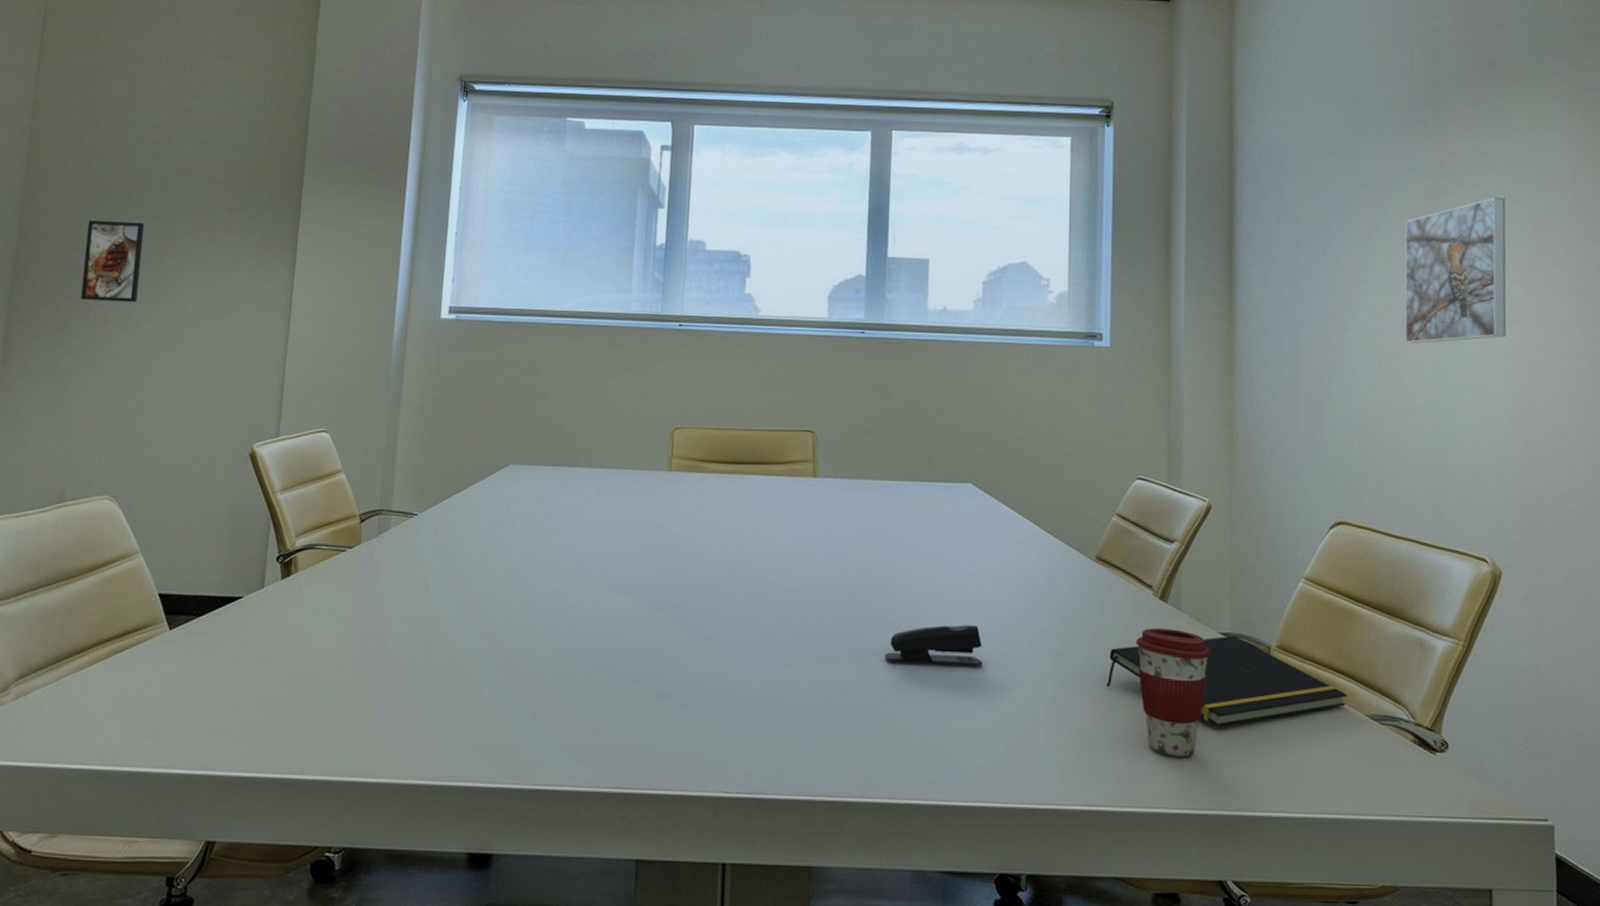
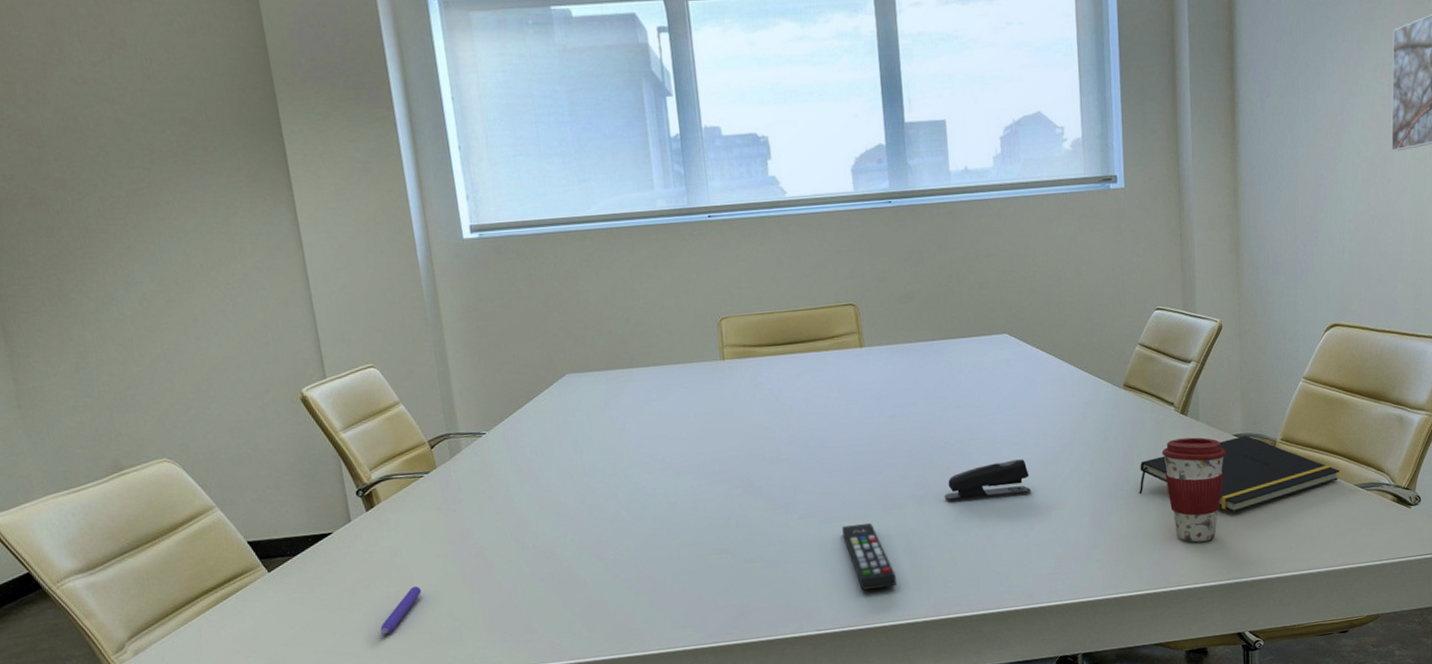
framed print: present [80,221,145,303] -> none [49,174,133,265]
pen: none [261,668,314,719] -> present [380,586,421,635]
remote control: none [767,673,819,753] -> present [842,523,896,590]

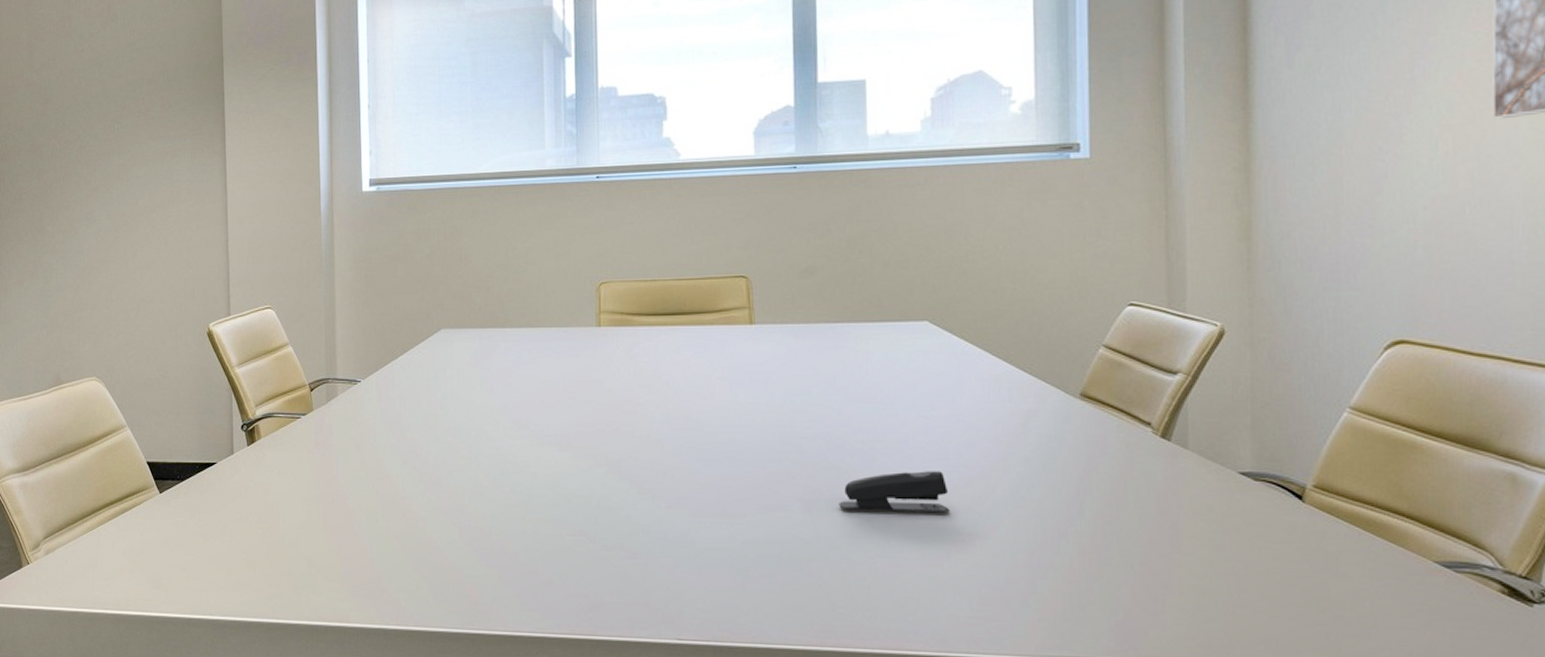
pen: present [380,586,421,635] -> none [244,525,285,570]
remote control: present [842,523,896,590] -> none [715,524,774,602]
notepad: present [1139,435,1340,513] -> none [1098,475,1409,575]
coffee cup: present [1162,437,1226,542] -> none [1132,469,1228,608]

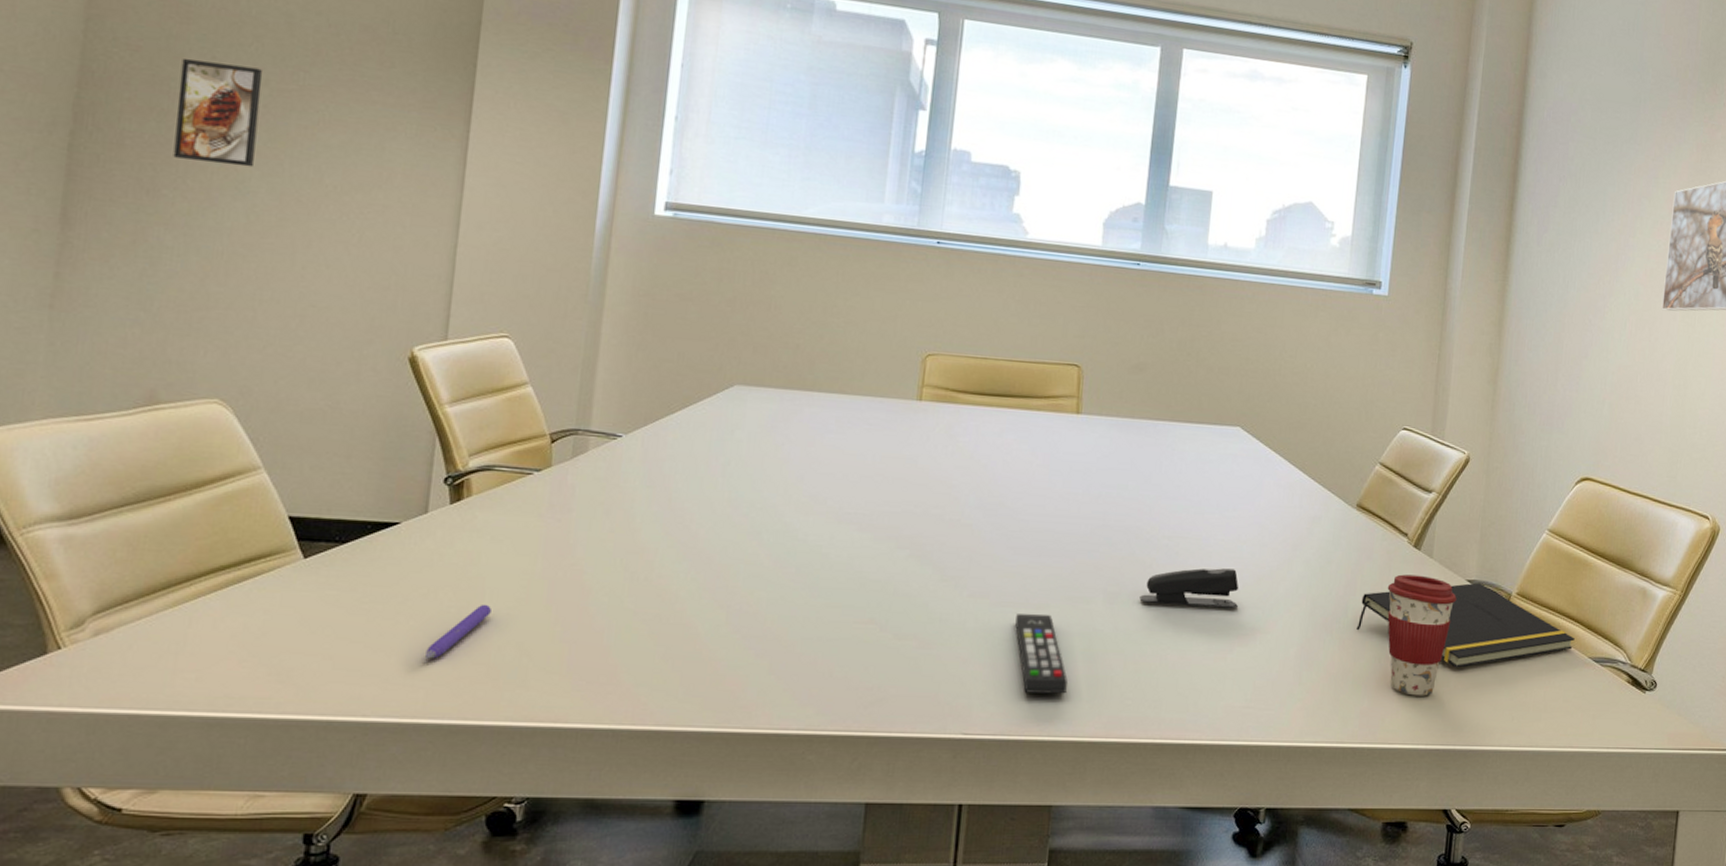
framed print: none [47,127,95,203] -> present [173,59,263,168]
pen: none [244,525,285,570] -> present [424,604,491,659]
remote control: none [715,524,774,602] -> present [1015,614,1068,694]
notepad: none [1098,475,1409,575] -> present [1356,582,1575,668]
coffee cup: none [1132,469,1228,608] -> present [1387,574,1457,696]

